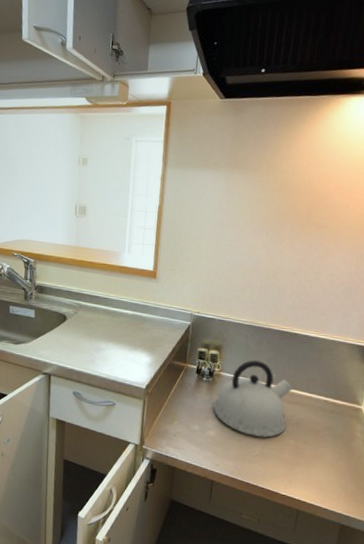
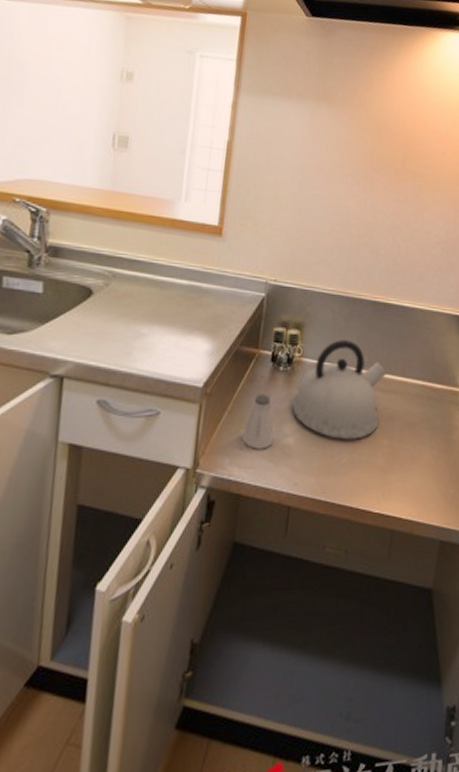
saltshaker: none [175,396,200,437] -> present [242,393,275,449]

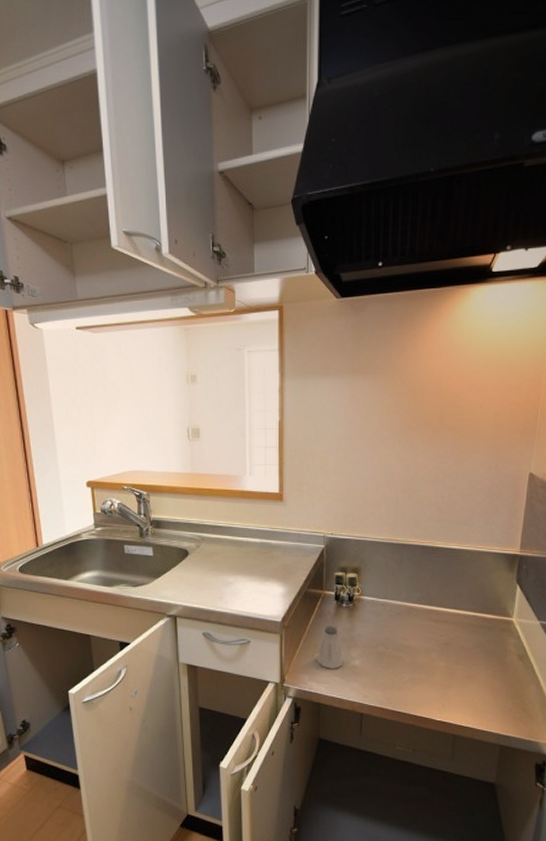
kettle: present [291,340,388,441] -> none [356,580,440,662]

